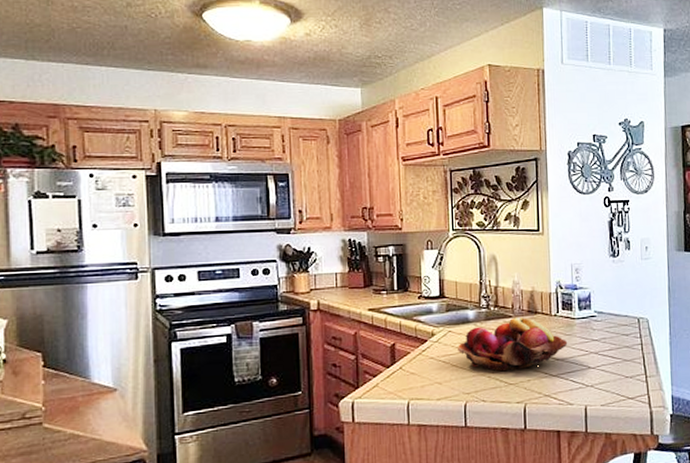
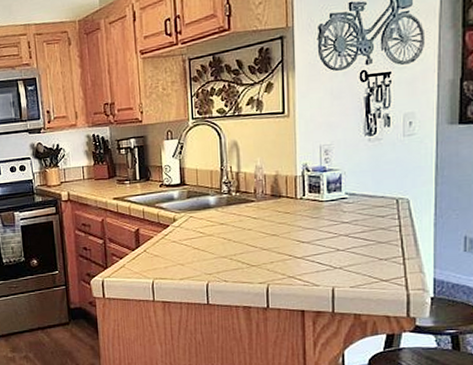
fruit basket: present [458,316,568,371] -> none [199,201,315,253]

